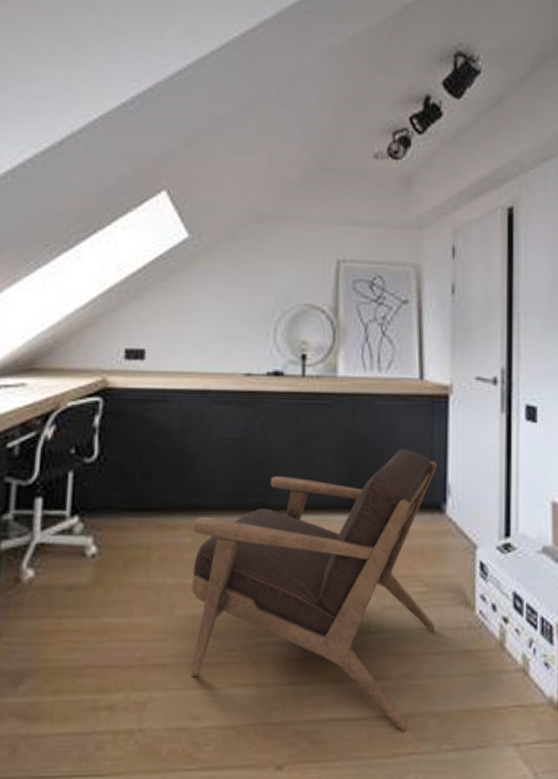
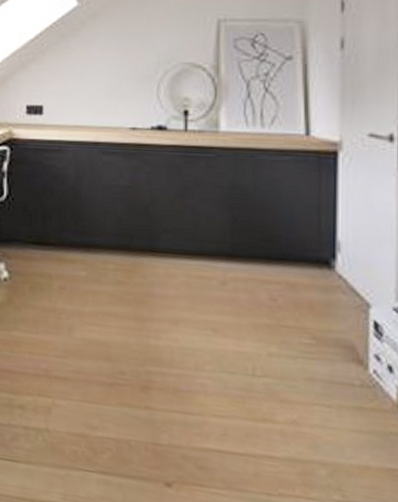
armchair: present [191,449,437,731] -> none [87,203,325,474]

